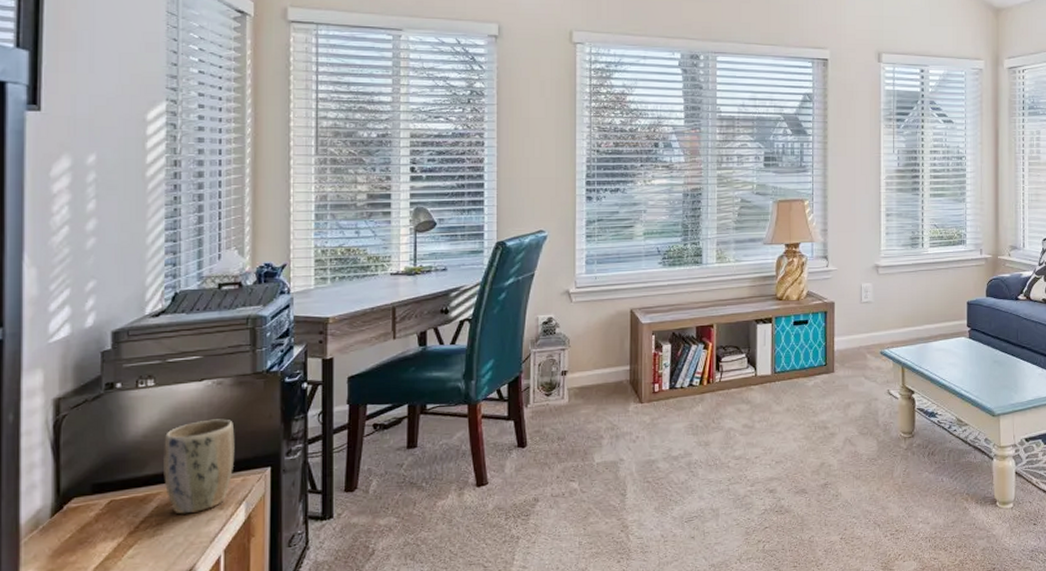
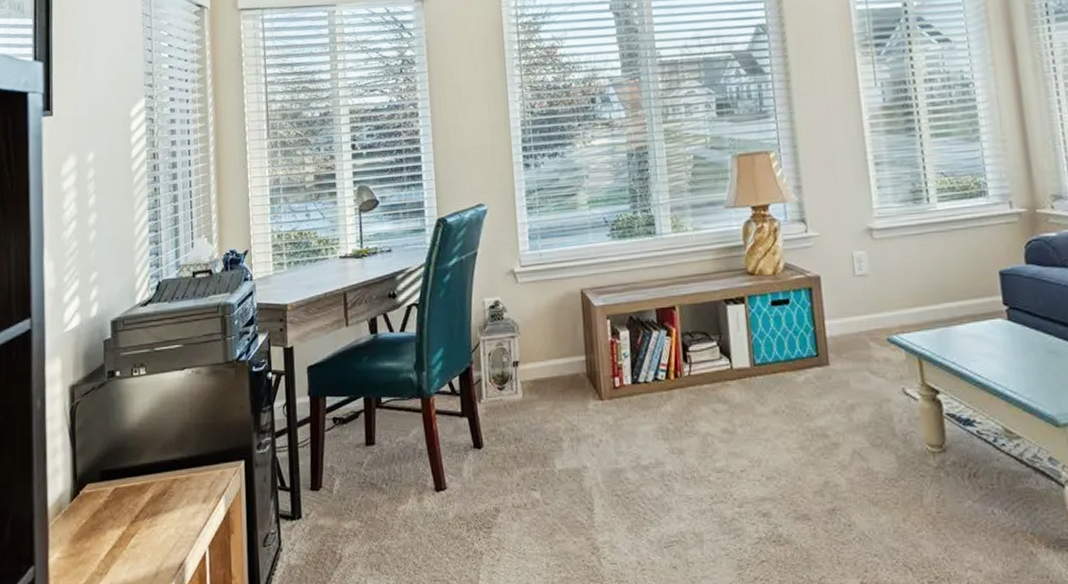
plant pot: present [164,419,235,514] -> none [155,409,214,506]

